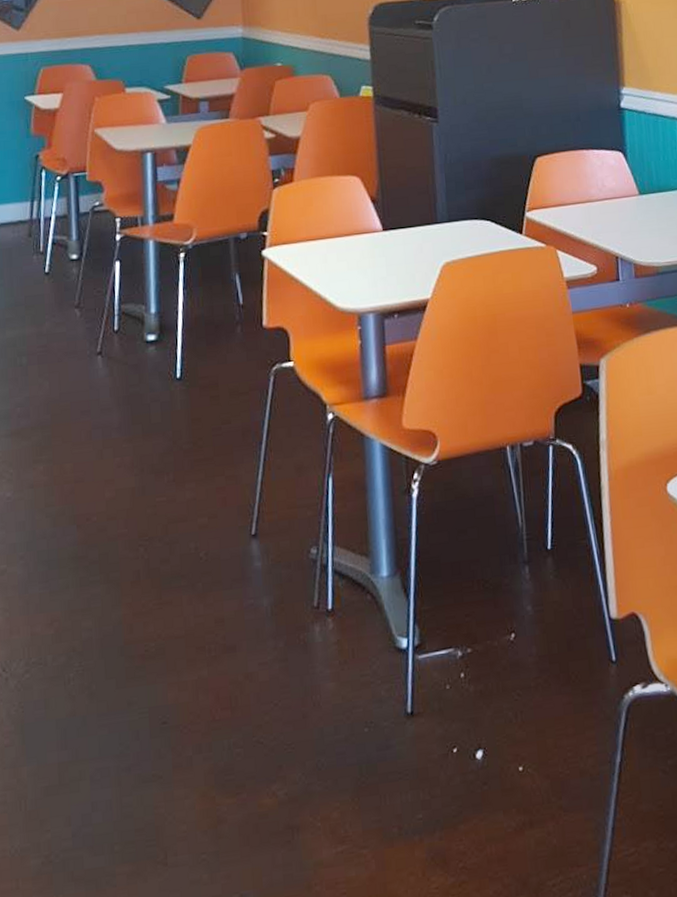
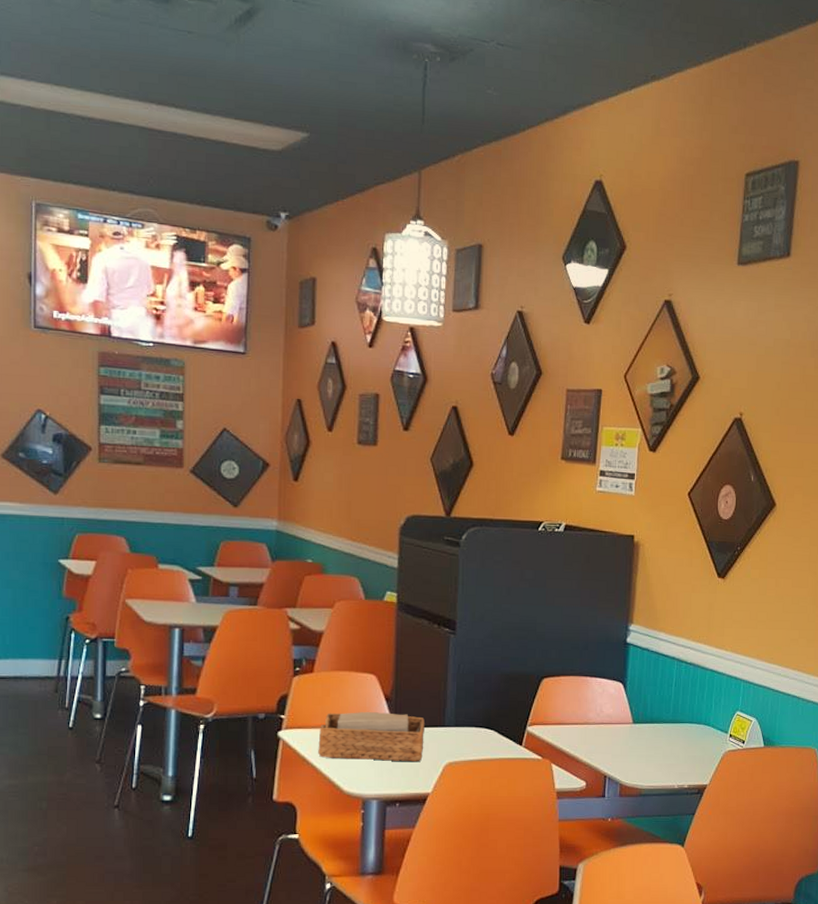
napkin holder: none [305,214,418,274] -> present [318,711,426,762]

